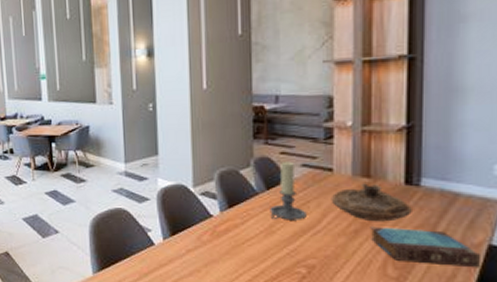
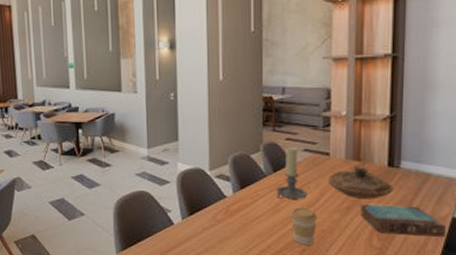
coffee cup: none [287,229,319,272] -> present [290,207,317,245]

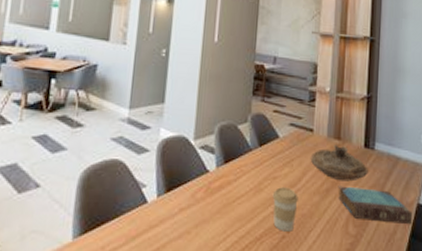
candle holder: present [276,147,307,199] -> none [260,119,290,178]

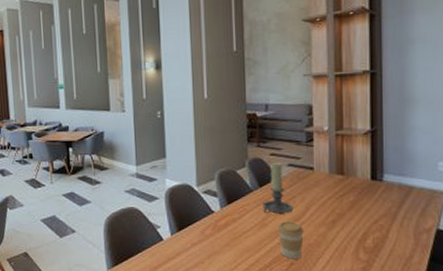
candle holder: none [260,119,290,178] -> present [262,162,293,214]
decorative bowl: present [310,144,368,182] -> none [312,179,377,213]
book: present [338,186,413,225] -> none [346,217,432,250]

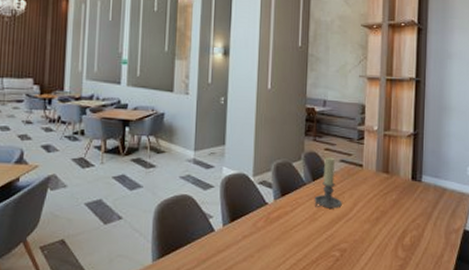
coffee cup: present [277,221,304,259] -> none [326,216,350,255]

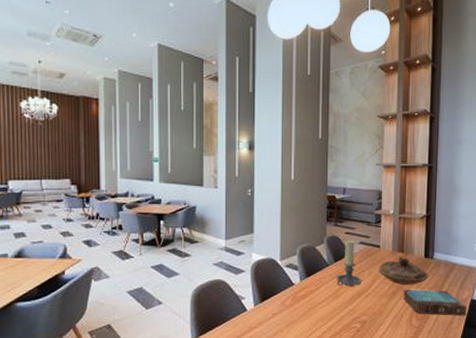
decorative bowl: none [360,178,416,211] -> present [378,256,428,285]
book: none [388,215,460,249] -> present [403,289,467,316]

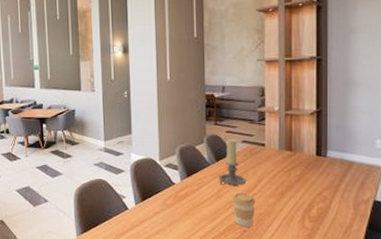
coffee cup: none [347,293,369,327] -> present [231,193,255,227]
decorative bowl: present [378,256,428,285] -> none [264,155,321,185]
book: present [403,289,467,316] -> none [293,189,369,219]

